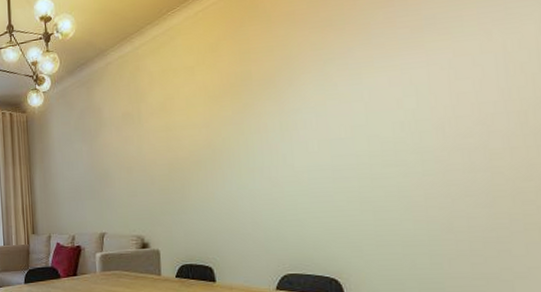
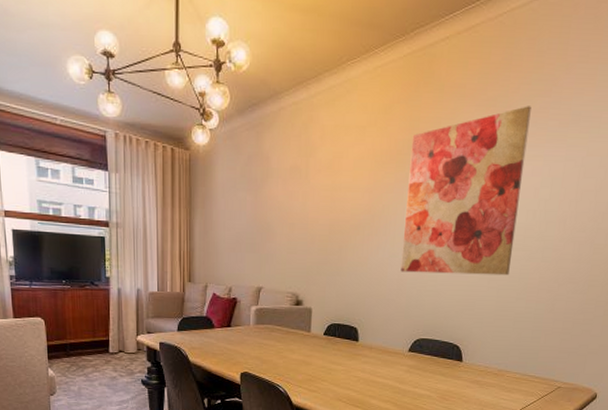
wall art: none [244,18,384,204] -> present [400,106,531,276]

